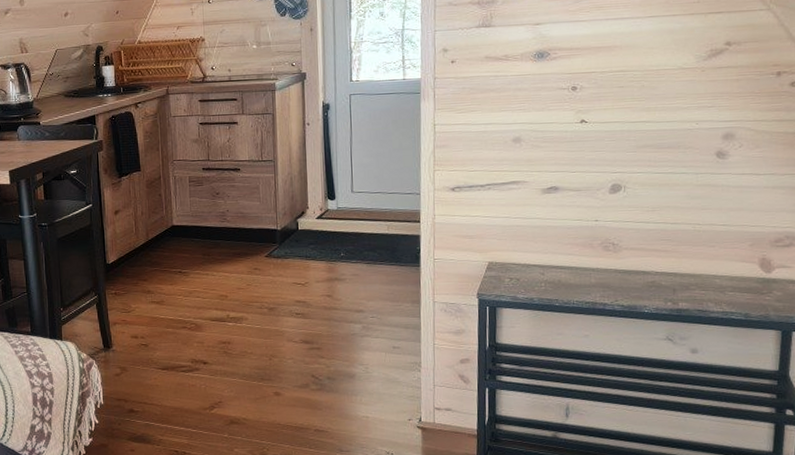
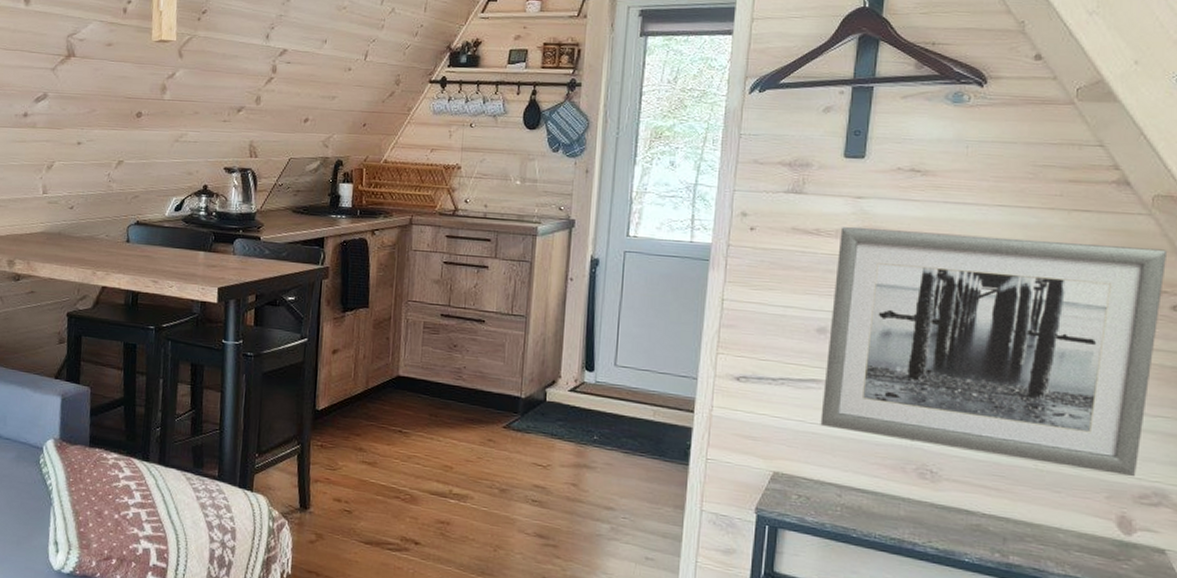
wall art: none [522,37,785,226] -> present [820,227,1168,477]

